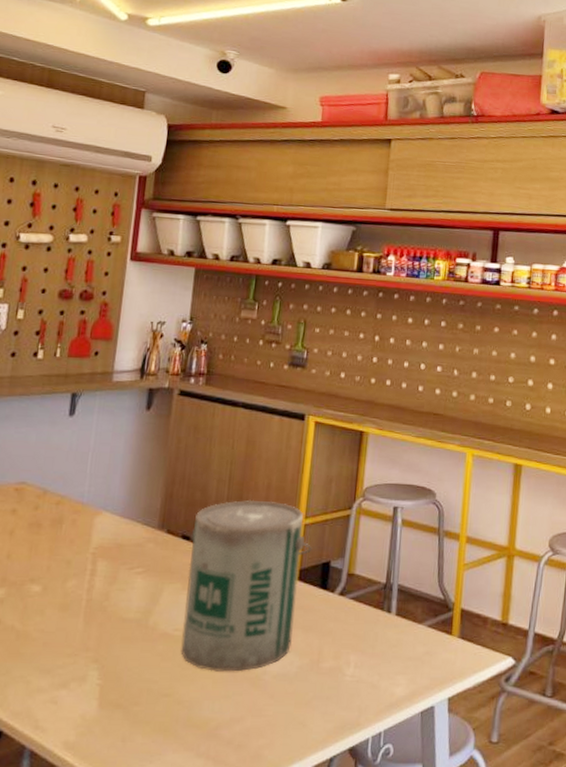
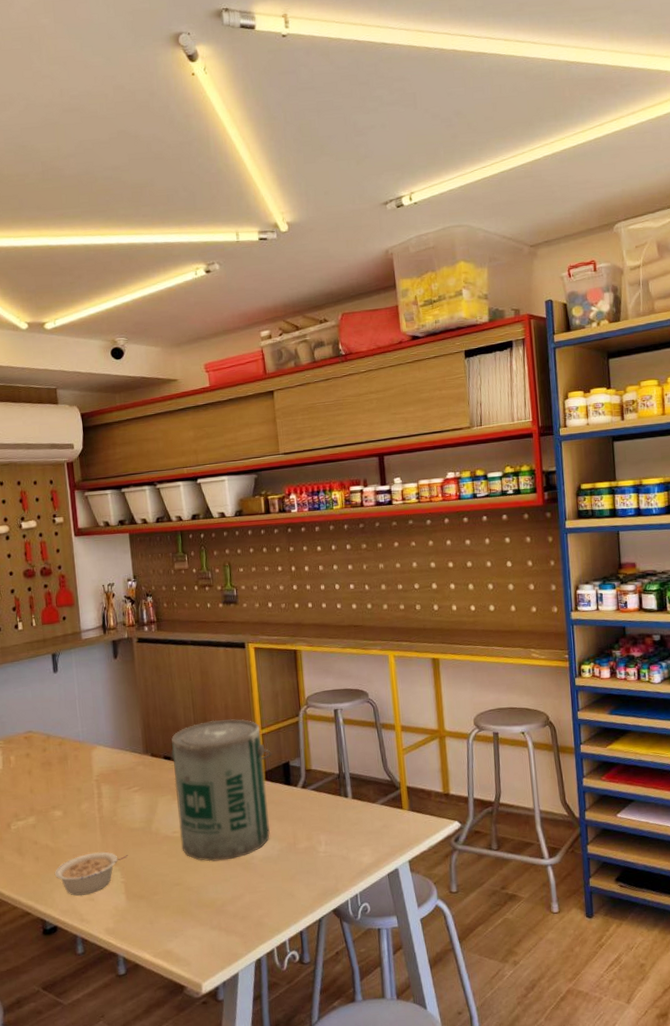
legume: none [13,643,113,695] -> present [54,852,129,896]

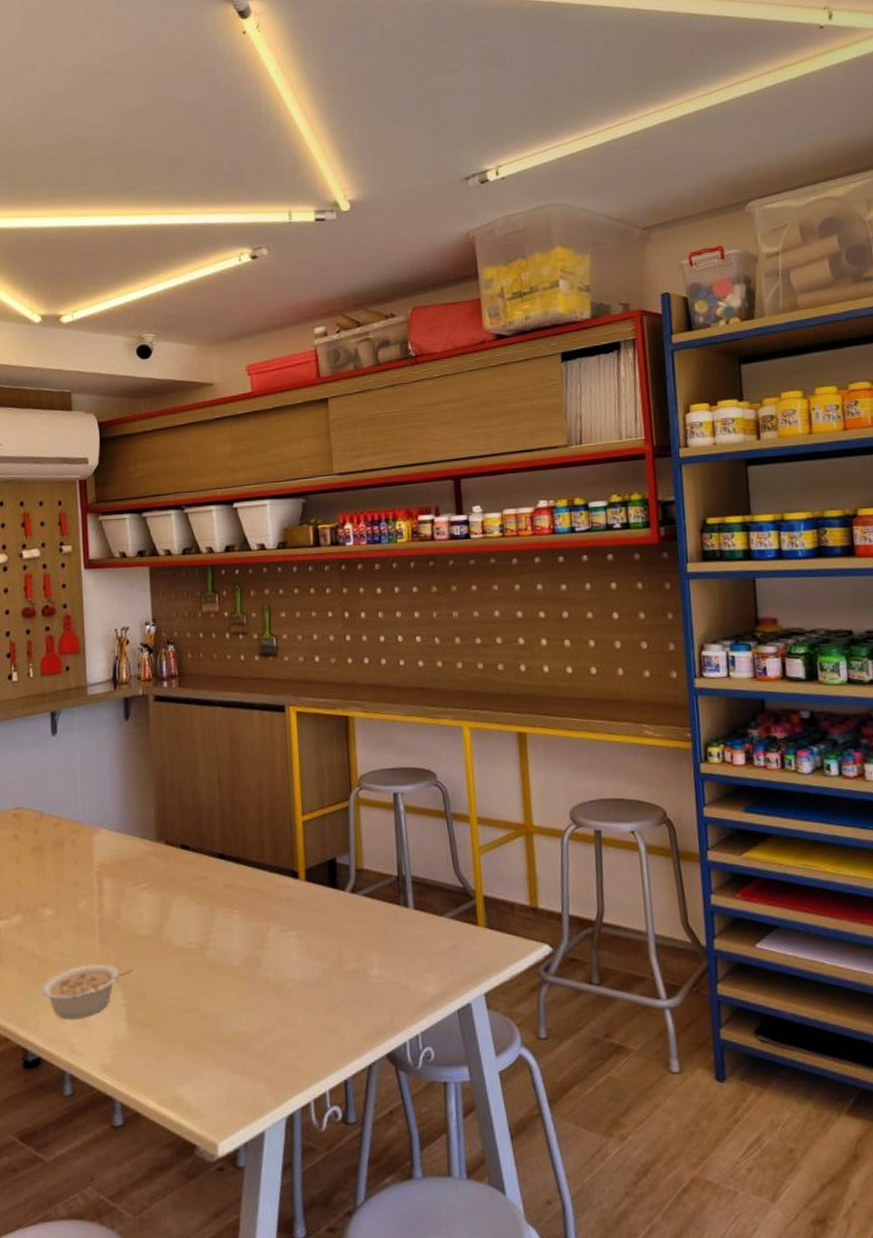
paint can: present [171,718,272,862] -> none [189,800,315,983]

